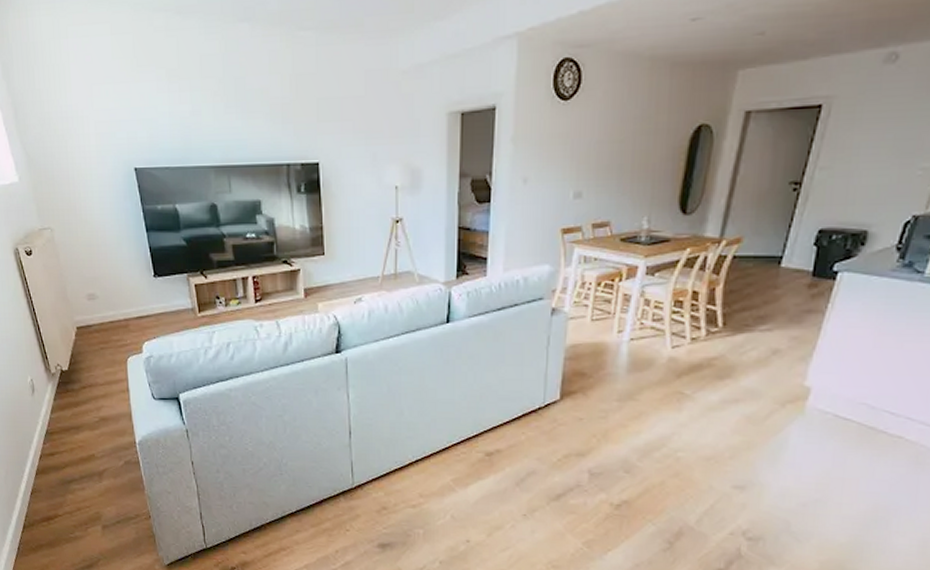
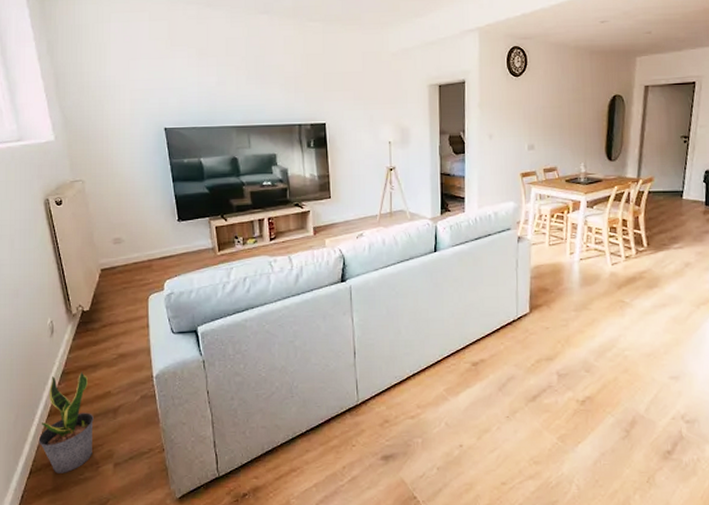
potted plant: none [29,433,81,531] -> present [38,372,94,473]

